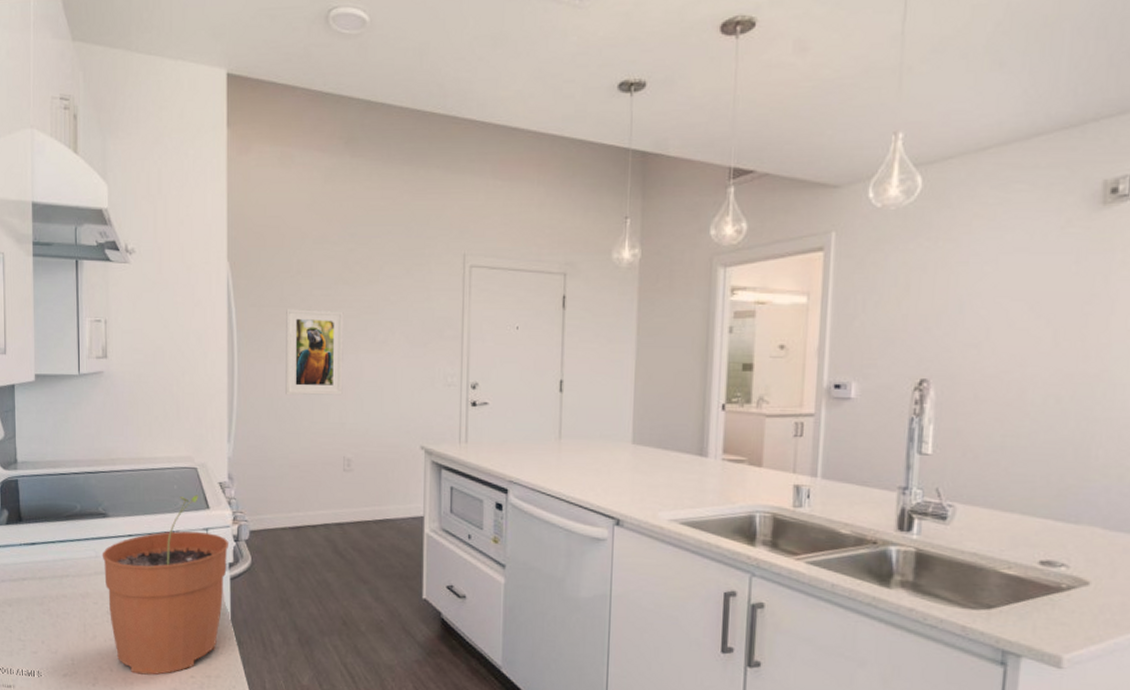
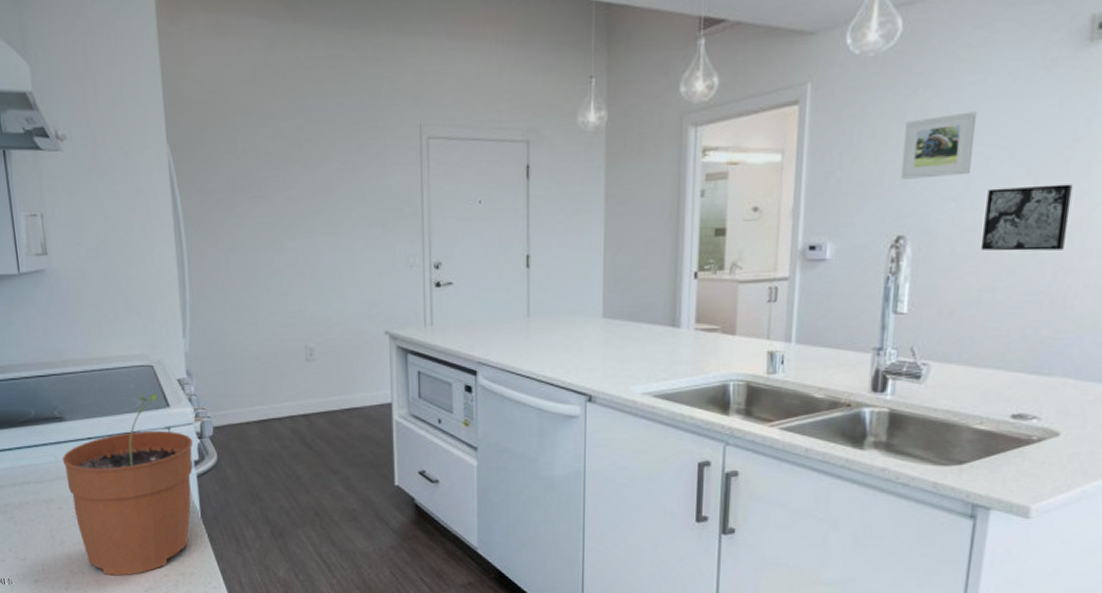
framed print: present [286,309,344,396] -> none [234,192,300,285]
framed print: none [922,265,996,326] -> present [900,111,978,179]
wall art: none [1003,337,1093,400] -> present [980,184,1073,251]

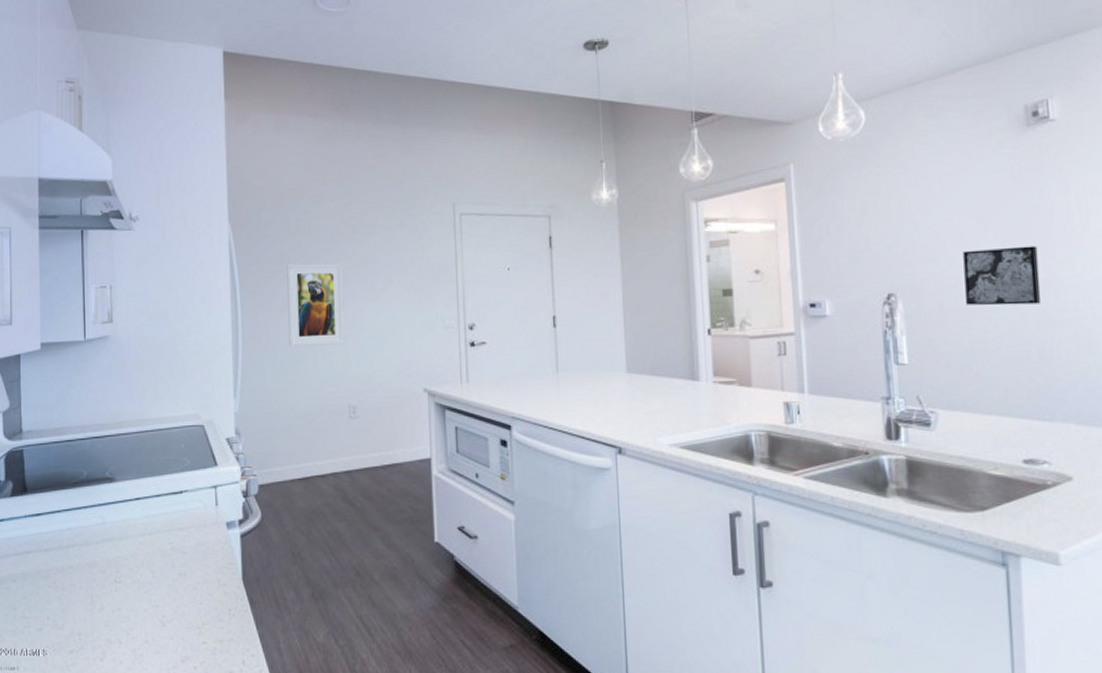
plant pot: present [62,393,193,576] -> none [109,452,239,644]
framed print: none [234,192,300,285] -> present [287,263,345,348]
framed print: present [900,111,978,179] -> none [881,185,944,244]

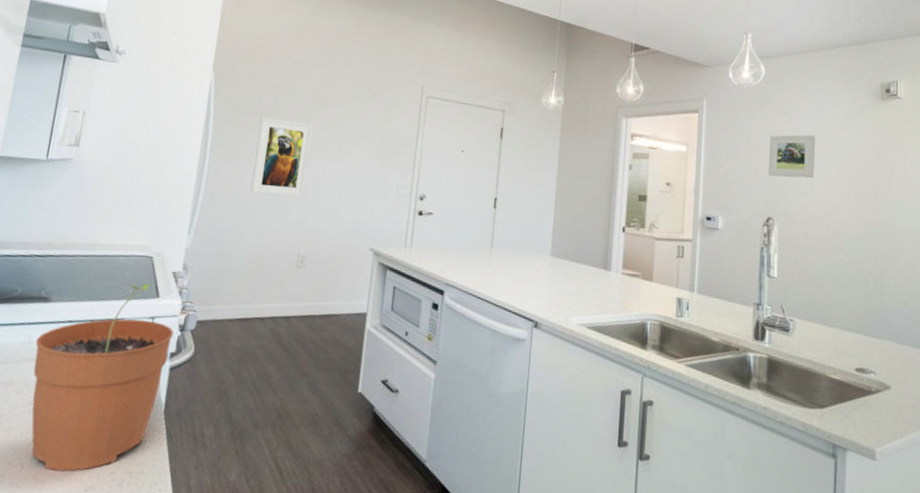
plant pot: none [109,452,239,644] -> present [31,283,175,472]
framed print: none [881,185,944,244] -> present [768,134,816,179]
wall art: present [963,246,1042,306] -> none [824,190,881,241]

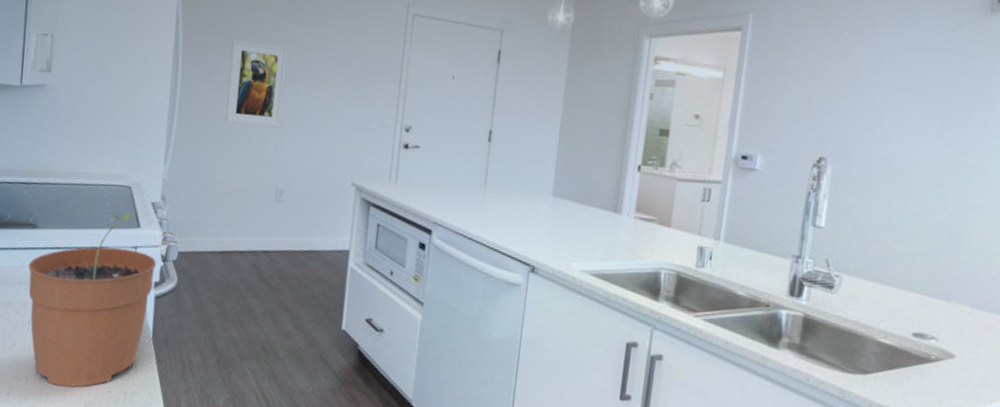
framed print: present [768,134,816,179] -> none [824,57,894,112]

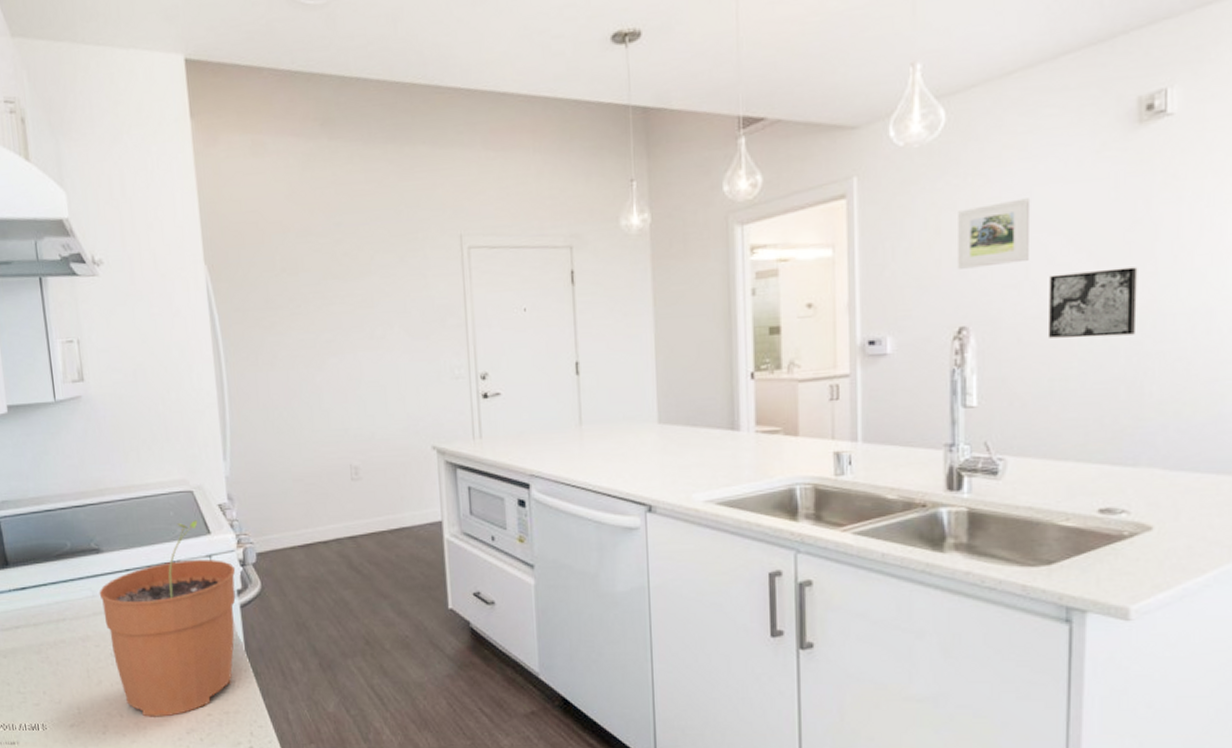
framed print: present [225,40,288,128] -> none [273,308,343,404]
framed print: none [824,57,894,112] -> present [956,198,1031,269]
wall art: none [891,126,973,189] -> present [1047,267,1138,338]

